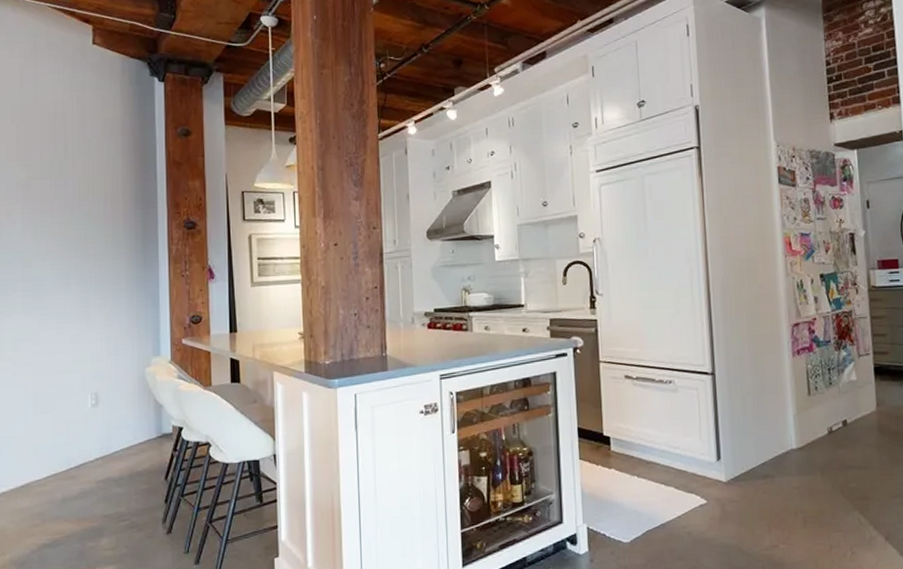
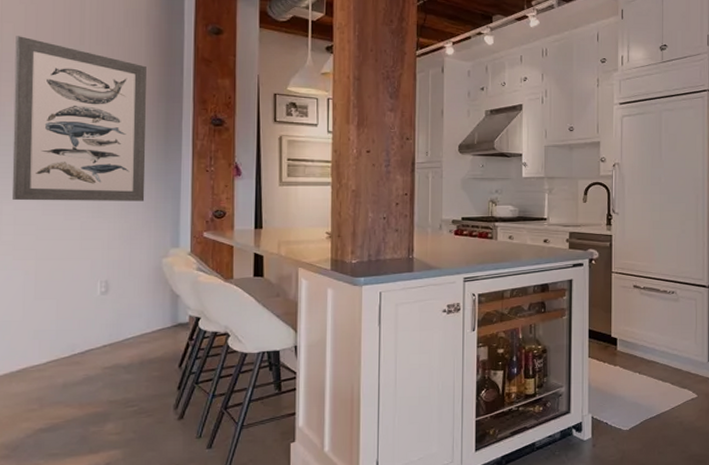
wall art: none [9,155,127,317] -> present [11,36,146,201]

